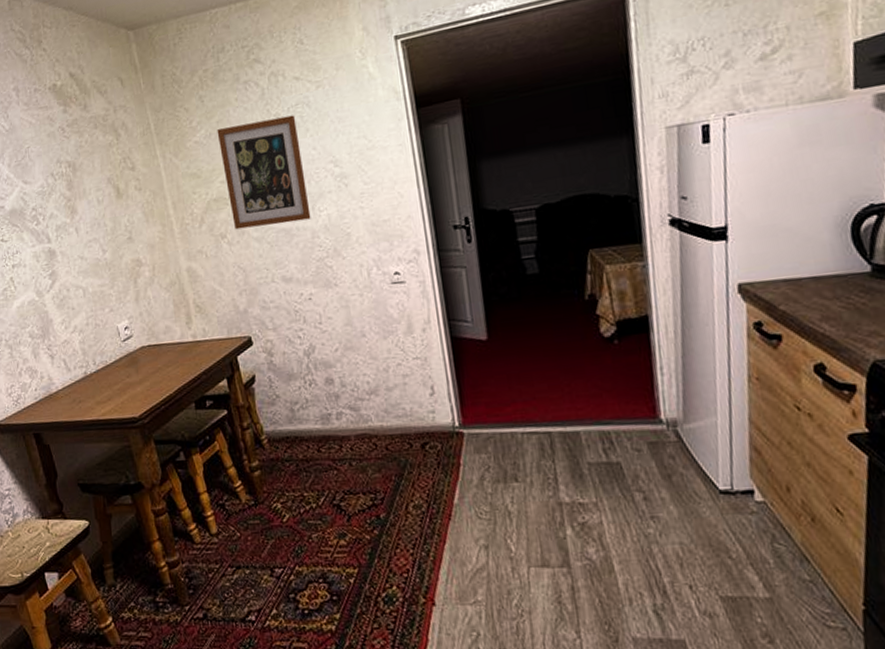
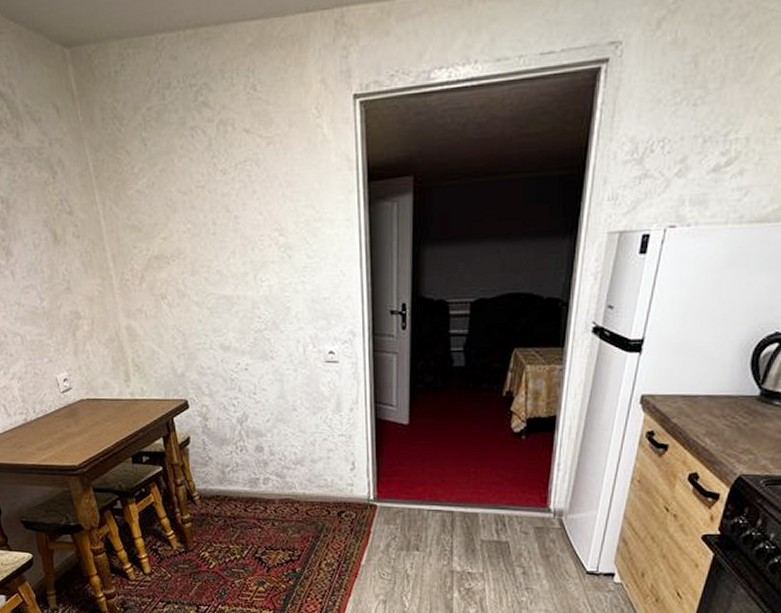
wall art: present [217,115,311,230] -> none [160,173,252,291]

